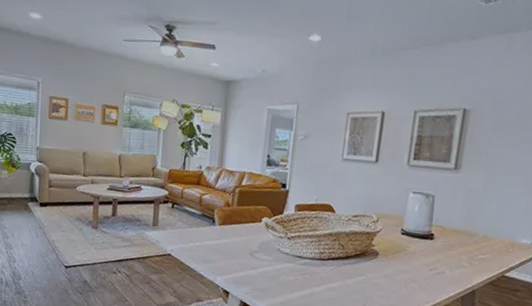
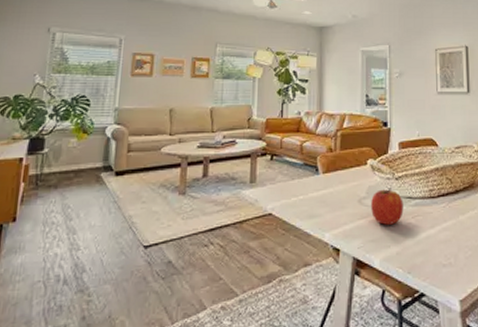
apple: none [261,246,293,278] -> present [371,188,404,225]

